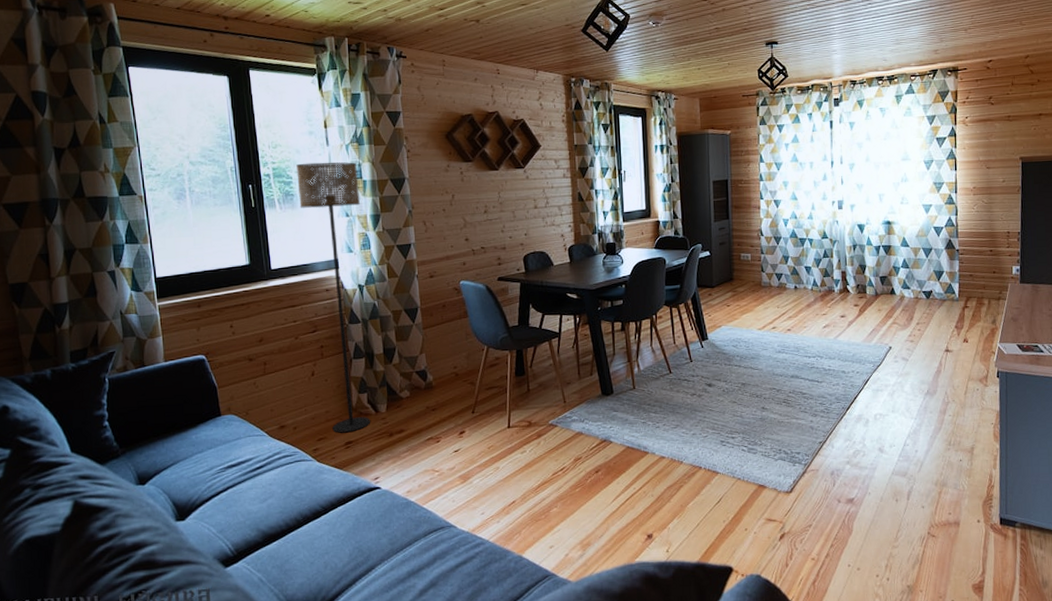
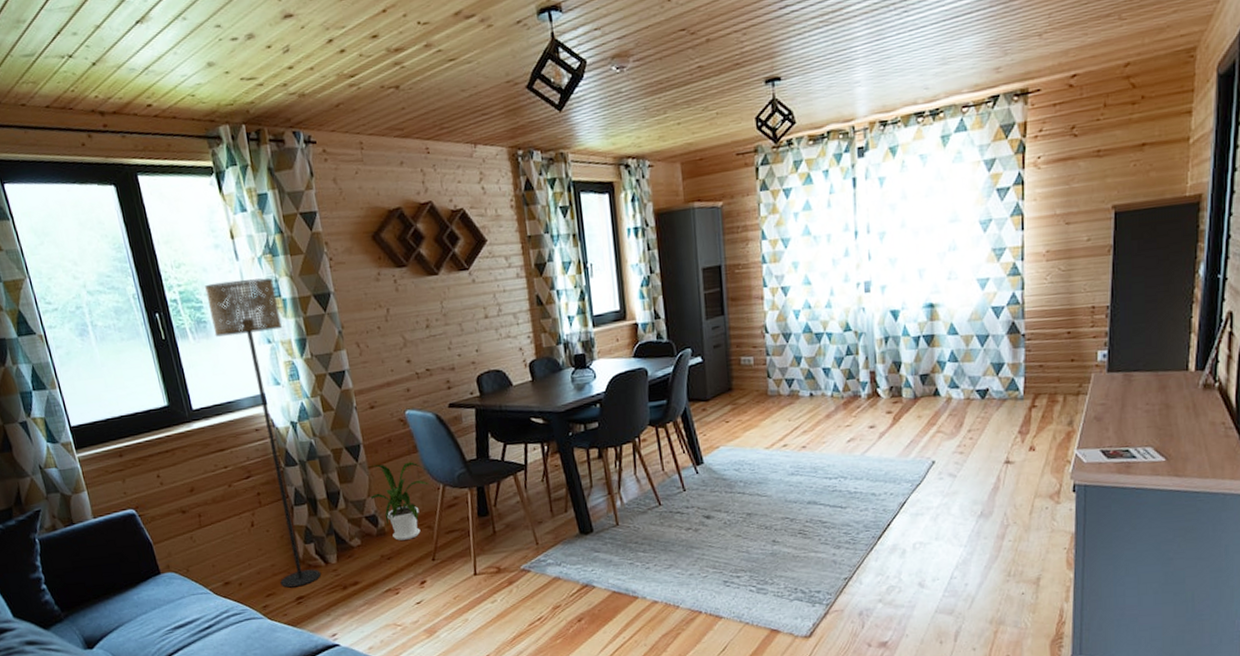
house plant: none [422,325,475,394] -> present [368,462,429,541]

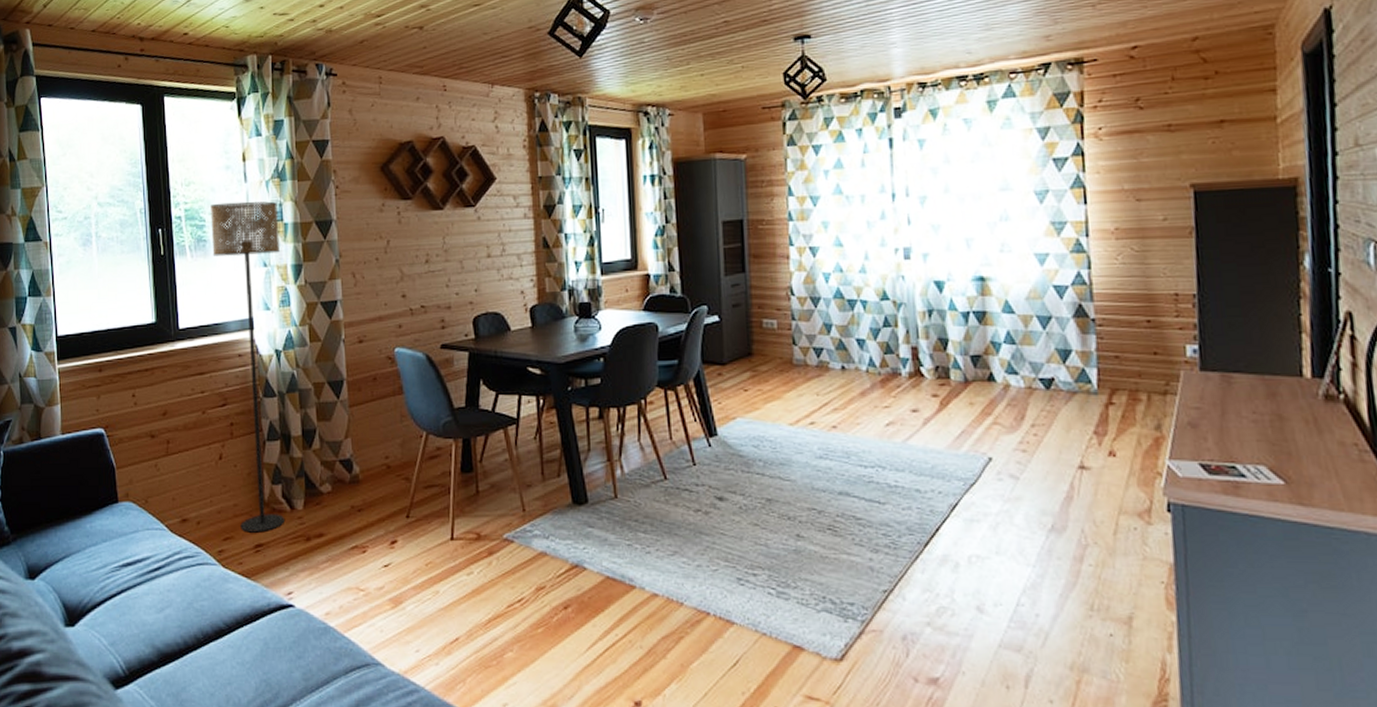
house plant: present [368,462,429,541] -> none [347,403,411,491]

